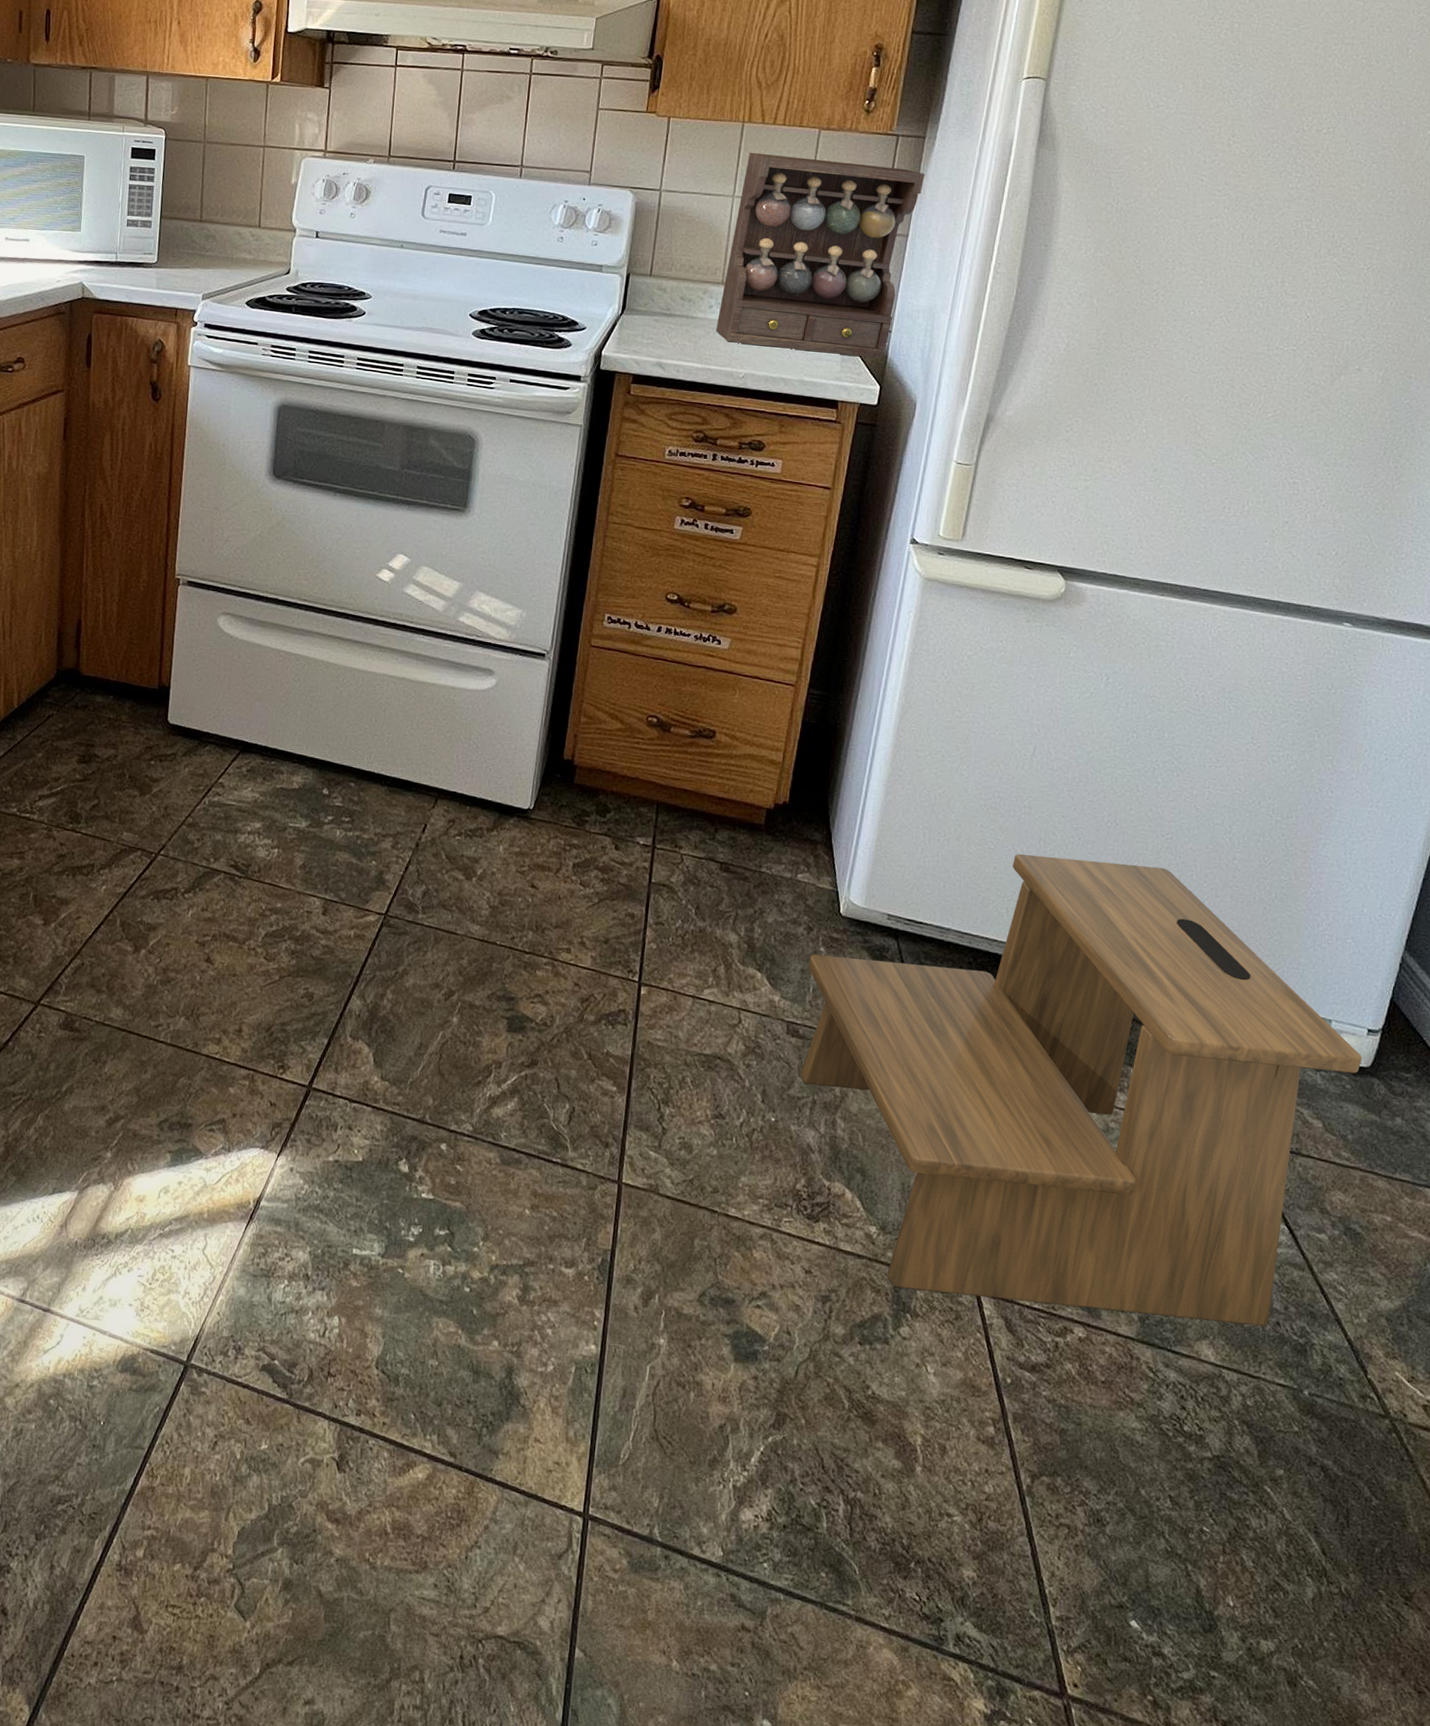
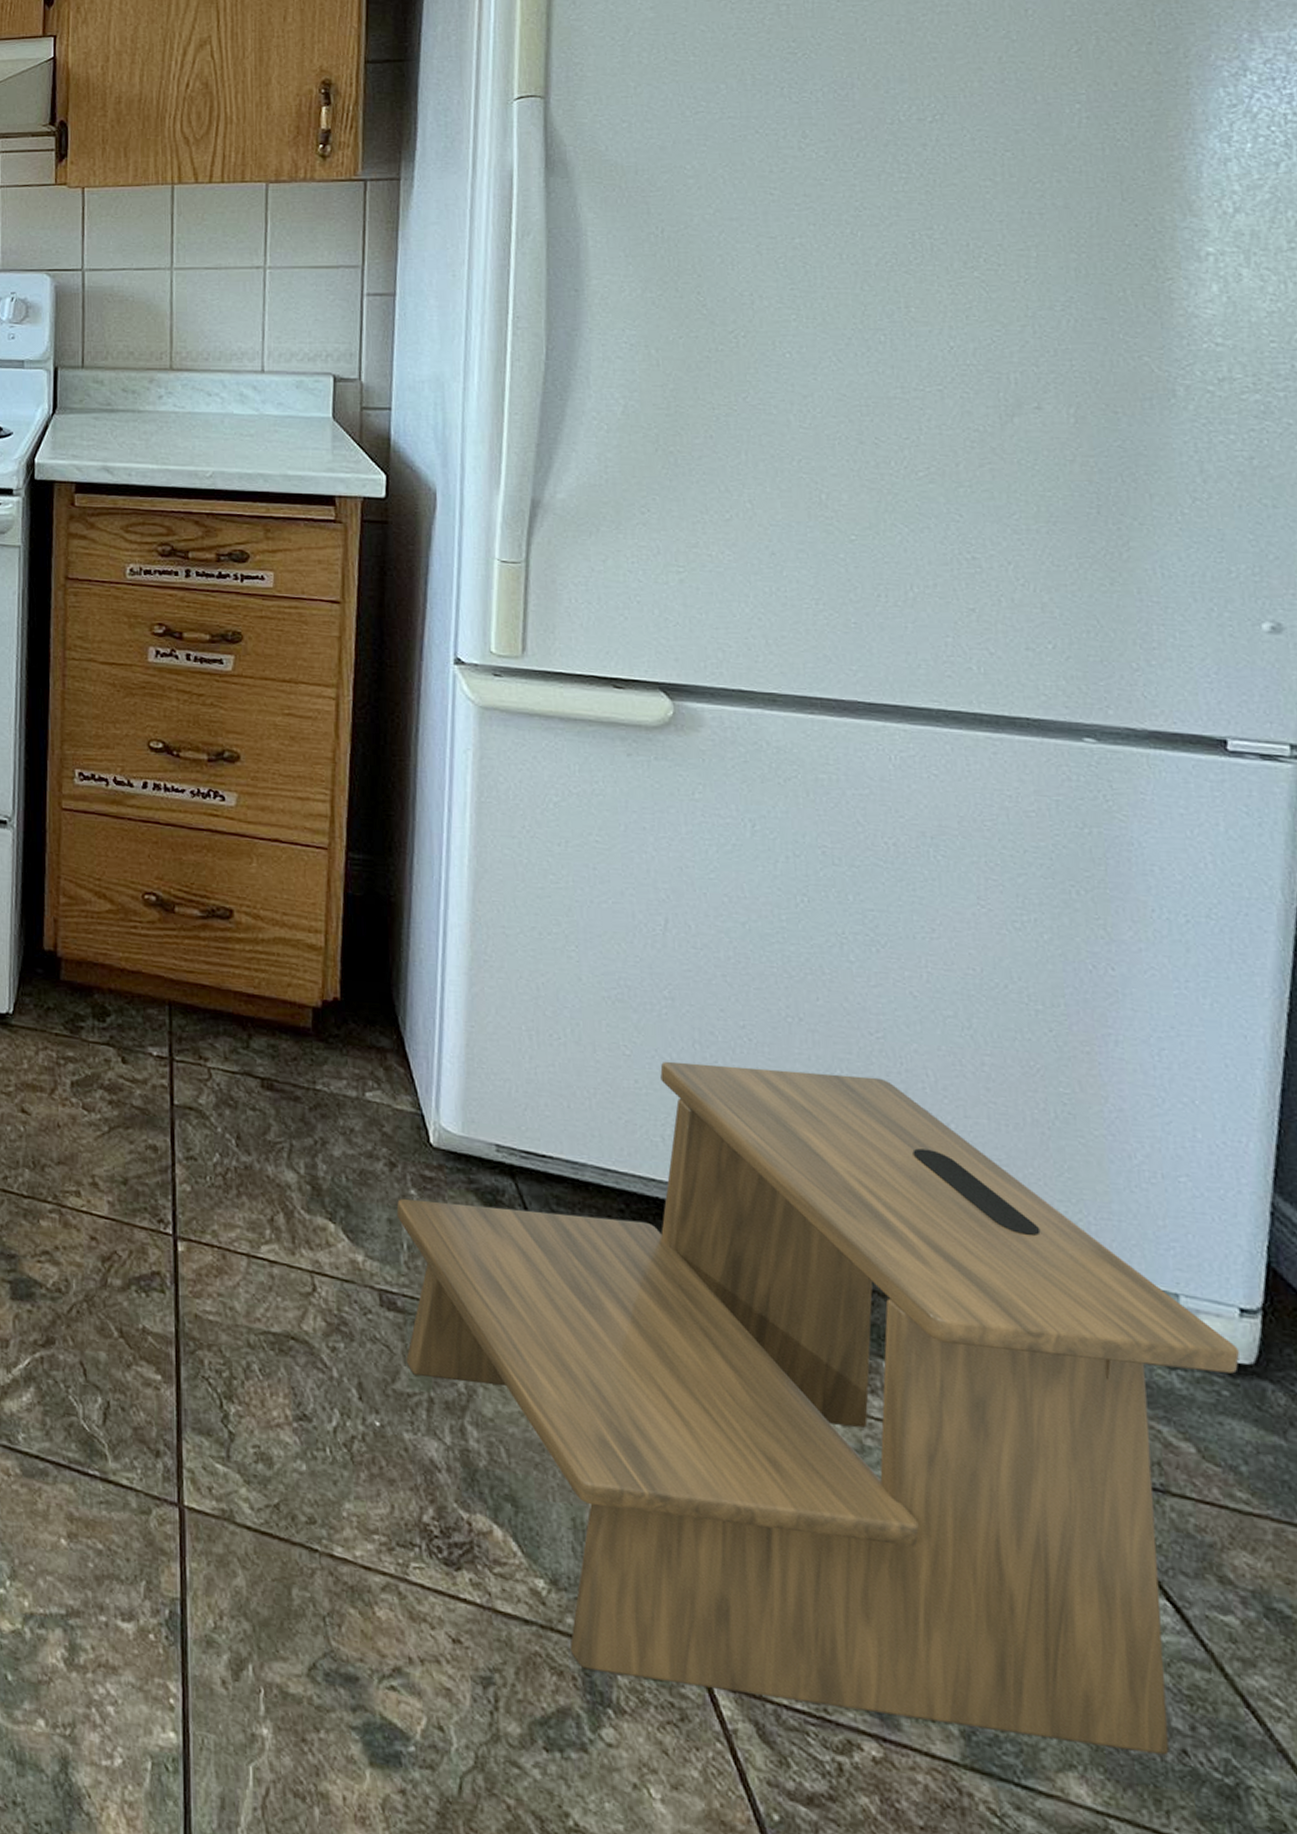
spice rack: present [715,152,925,359] -> none [169,216,407,442]

